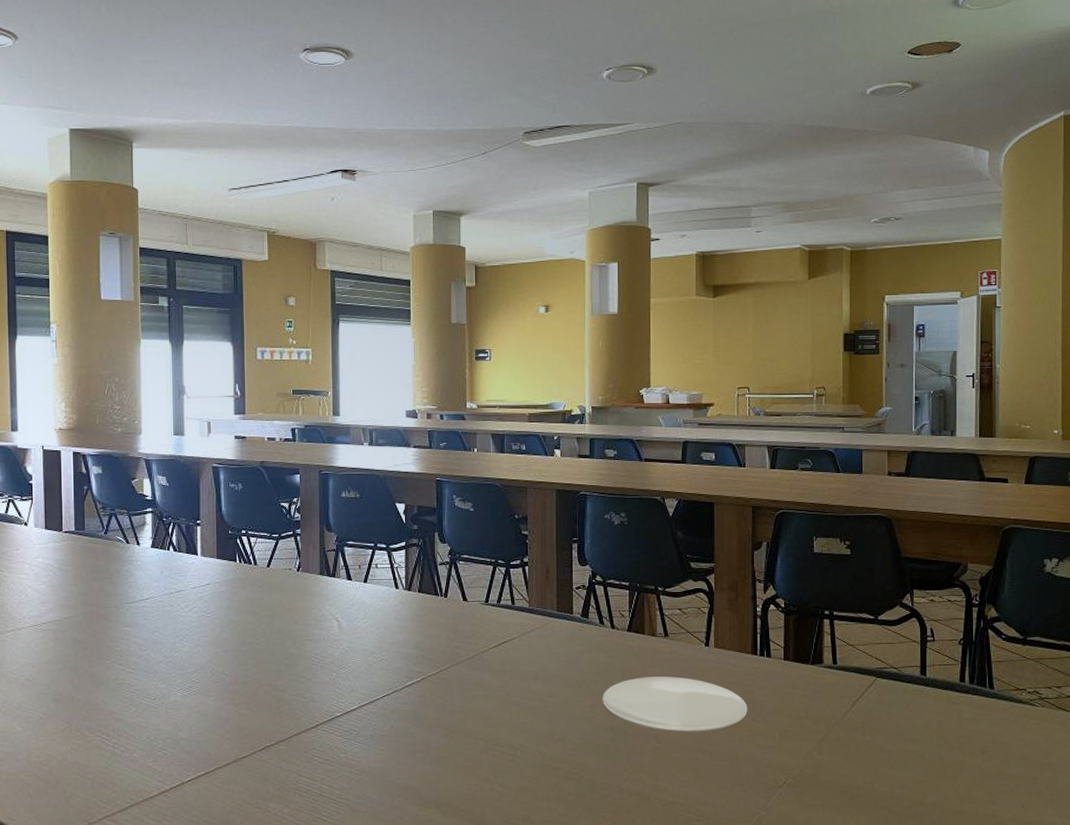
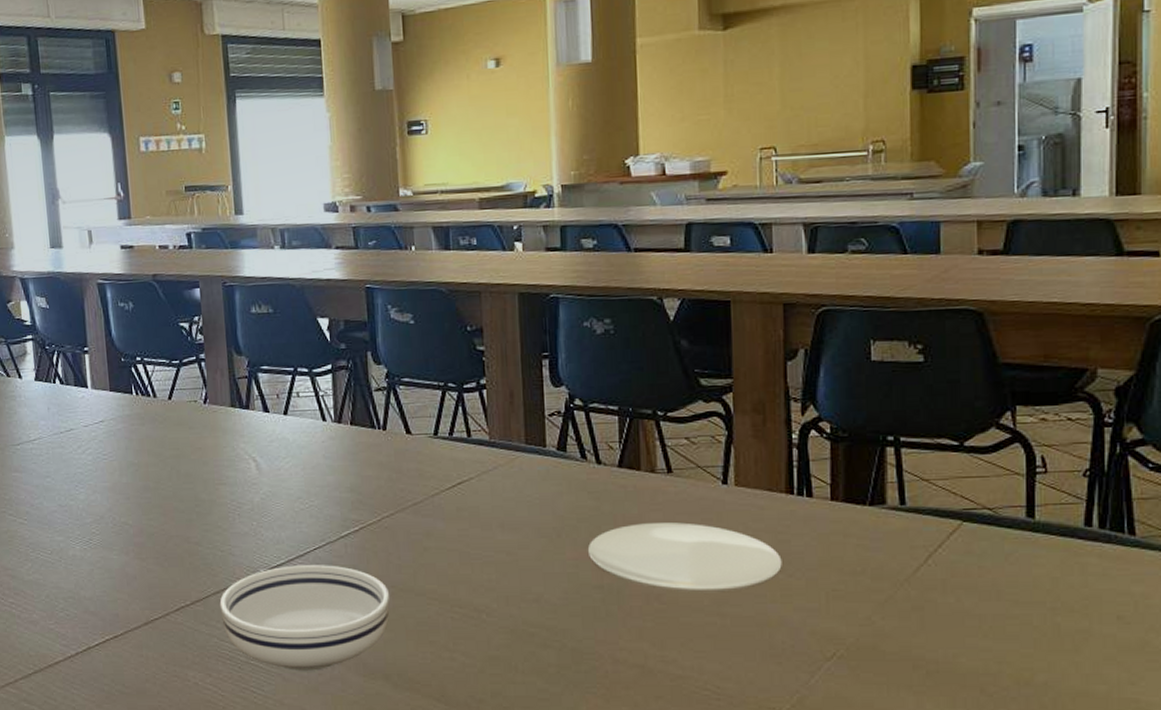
bowl: none [300,710,444,801] -> present [219,565,390,671]

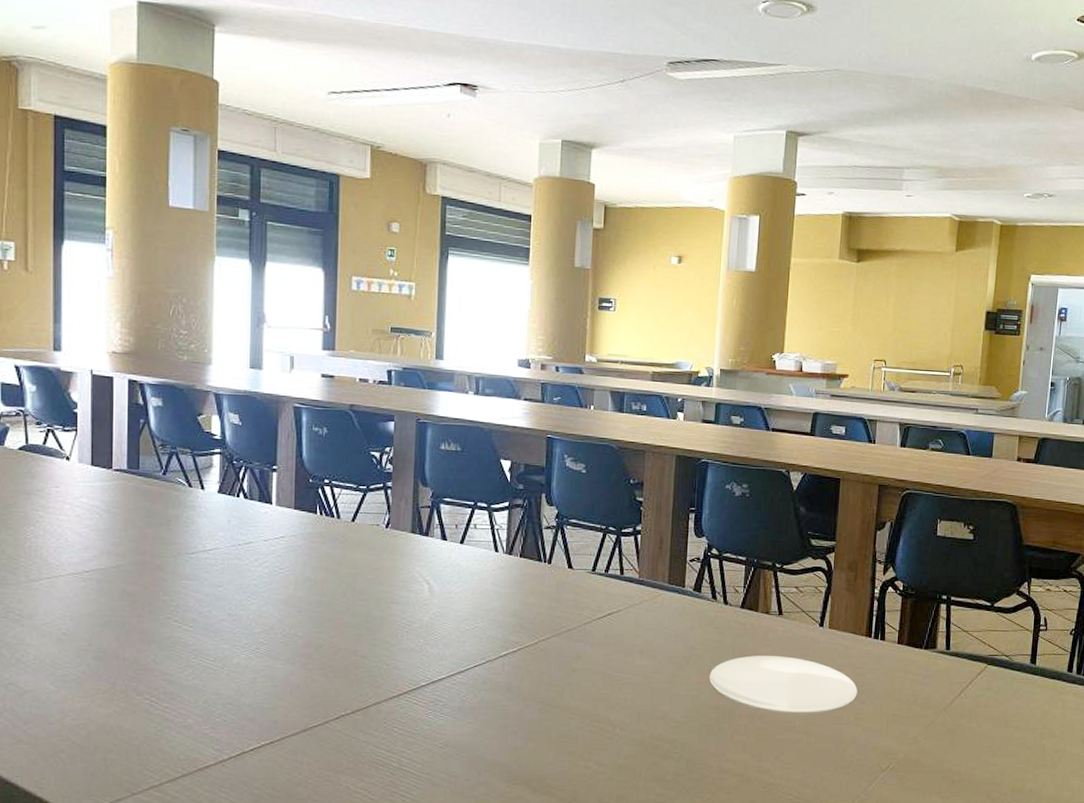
bowl: present [219,565,390,671] -> none [379,680,538,777]

